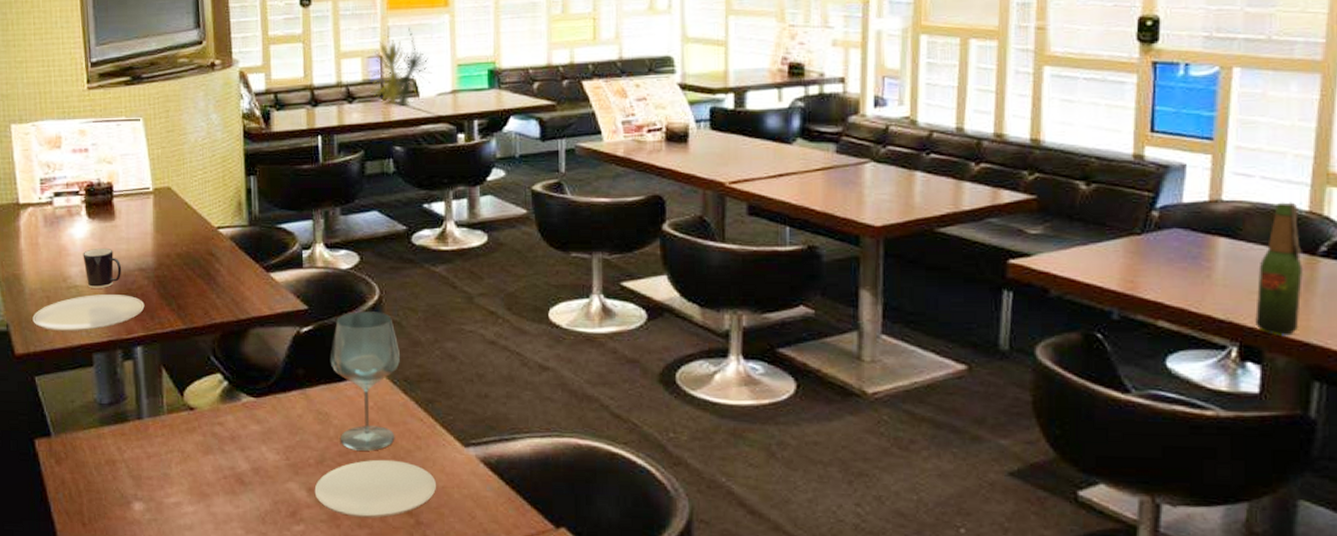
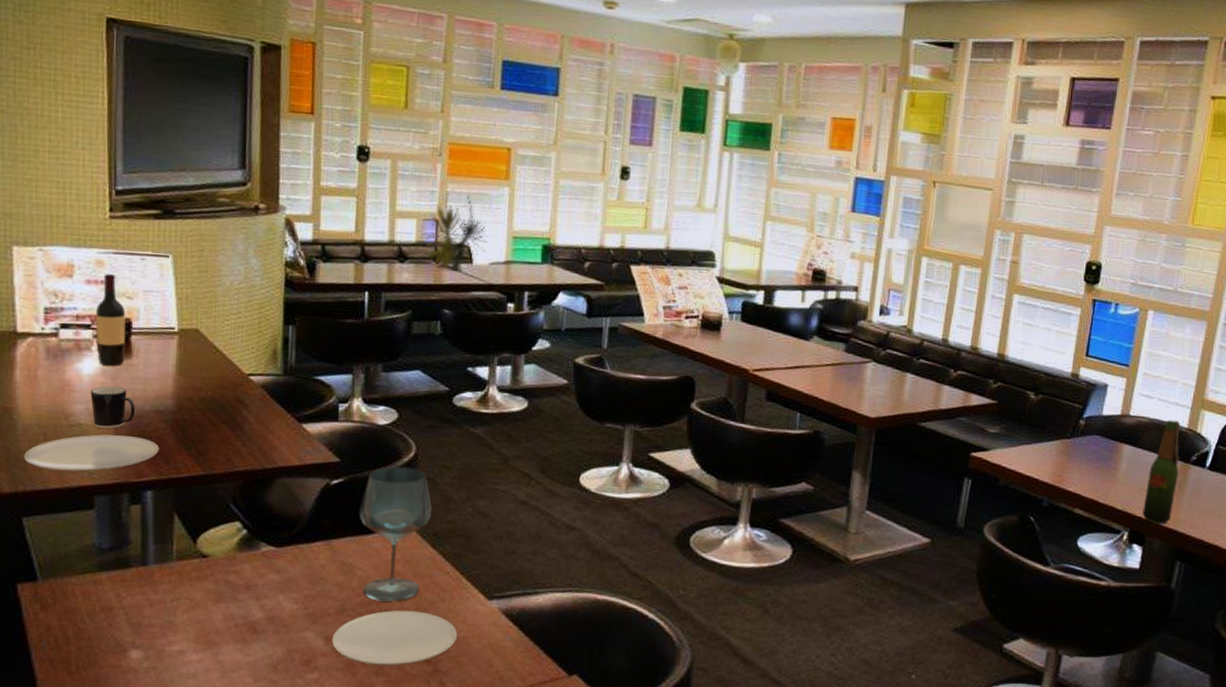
wine bottle: none [82,142,109,229] -> present [96,274,126,366]

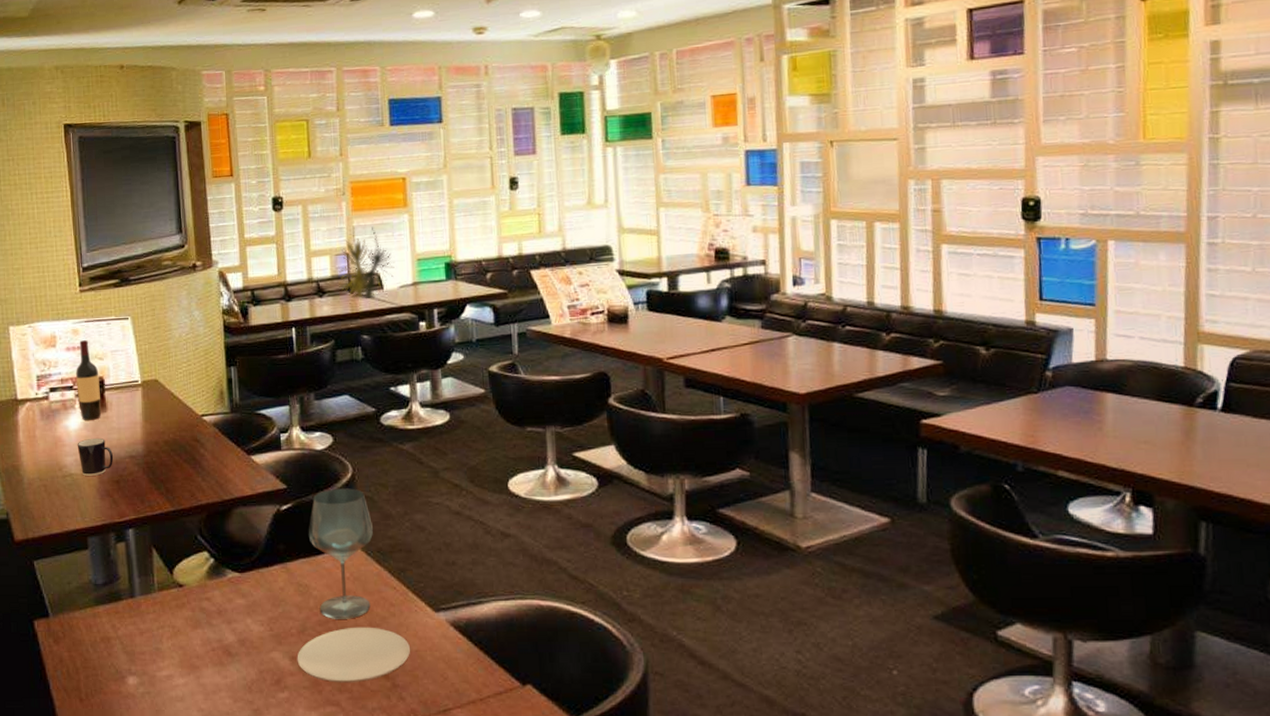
plate: present [24,434,159,472] -> none [31,481,136,517]
beer bottle: present [1142,419,1181,524] -> none [1144,359,1184,480]

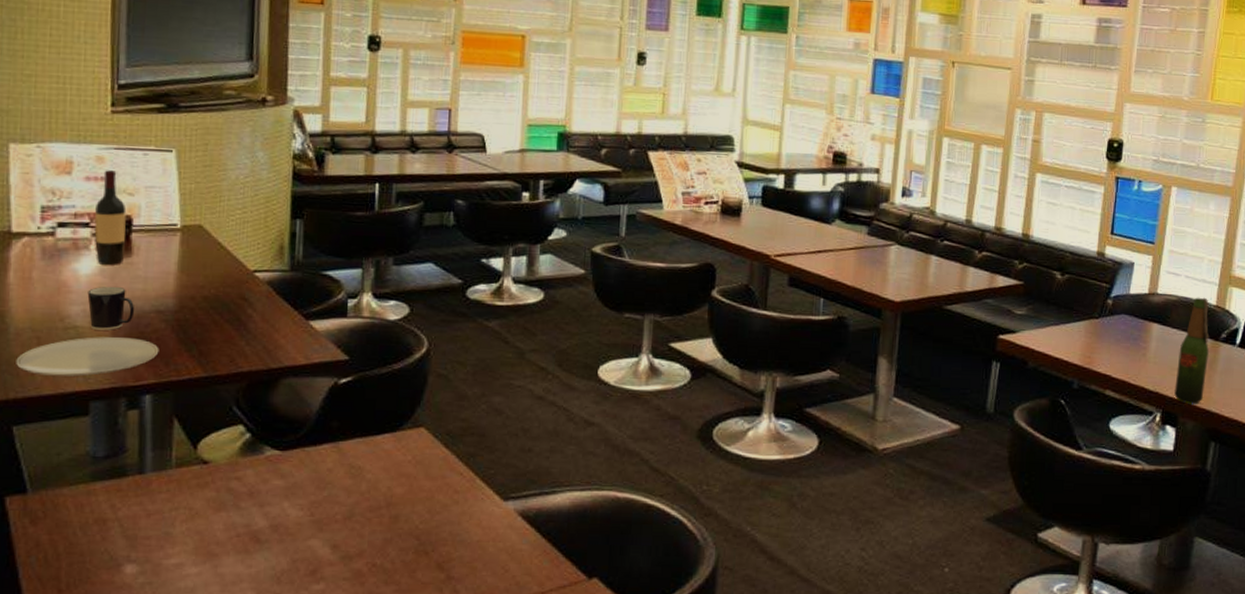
plate: none [31,481,136,517] -> present [16,337,159,377]
plate: present [297,627,410,683] -> none [339,514,471,575]
wine glass: present [308,488,374,619] -> none [368,363,445,506]
plant: present [337,225,395,299] -> none [435,79,502,161]
beer bottle: none [1144,359,1184,480] -> present [1174,297,1210,404]

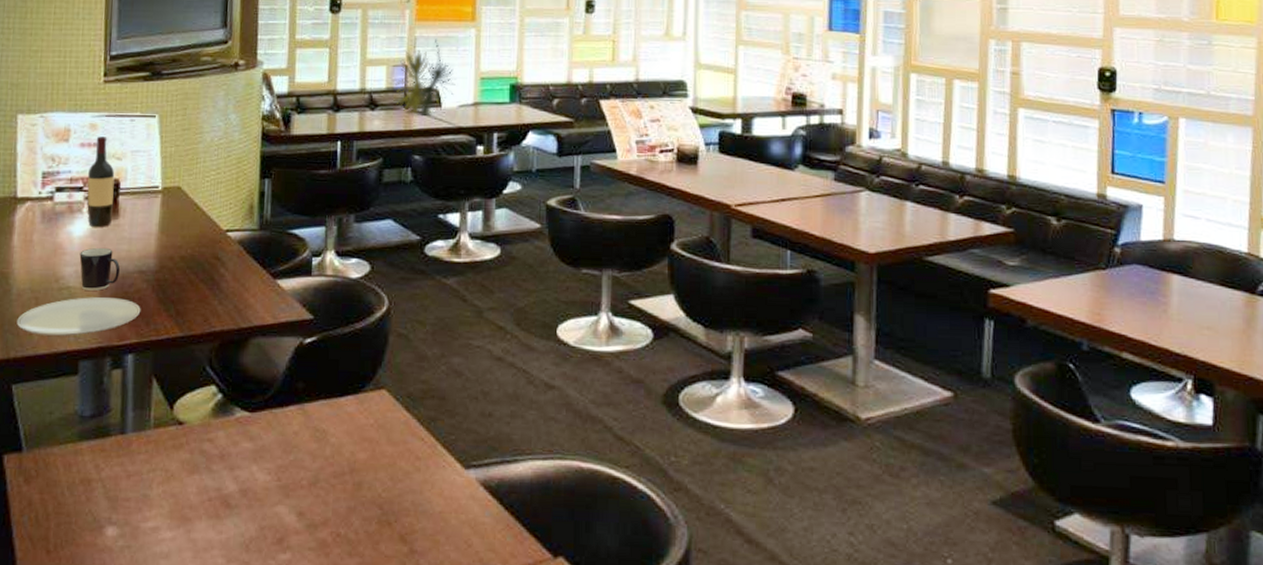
plant: none [435,79,502,161] -> present [393,36,456,117]
beer bottle: present [1174,297,1210,404] -> none [1206,243,1246,370]

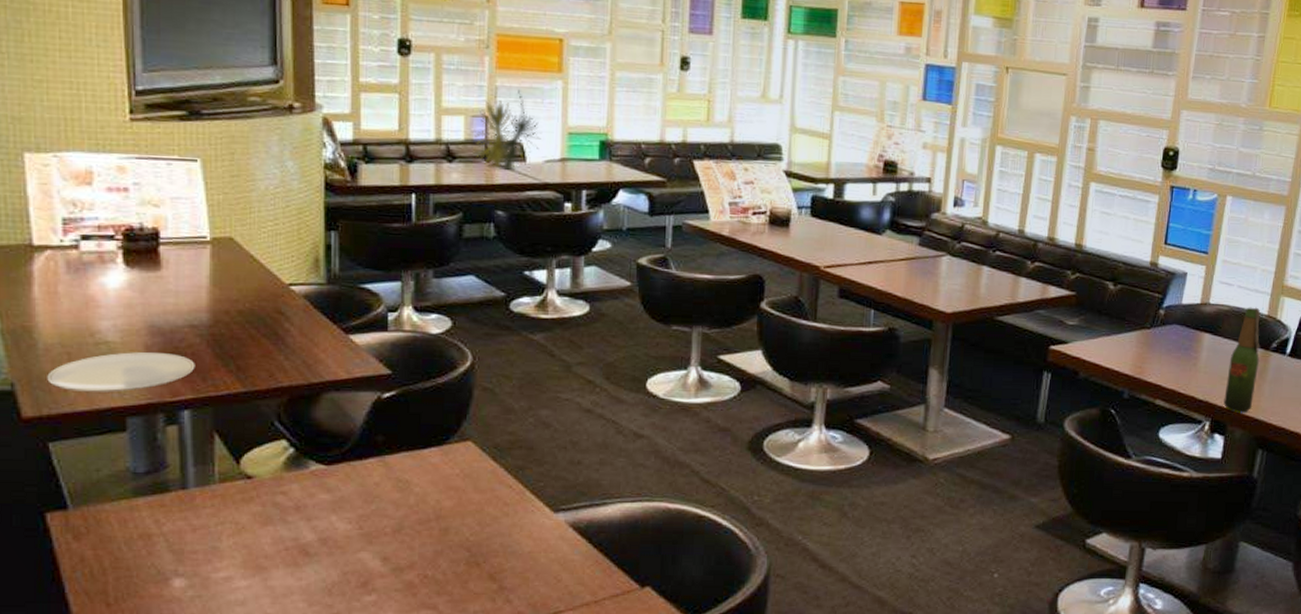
mug: present [79,247,120,292] -> none [117,300,166,347]
wine bottle: present [87,136,115,227] -> none [120,180,153,279]
beer bottle: none [1206,243,1246,370] -> present [1223,307,1261,413]

